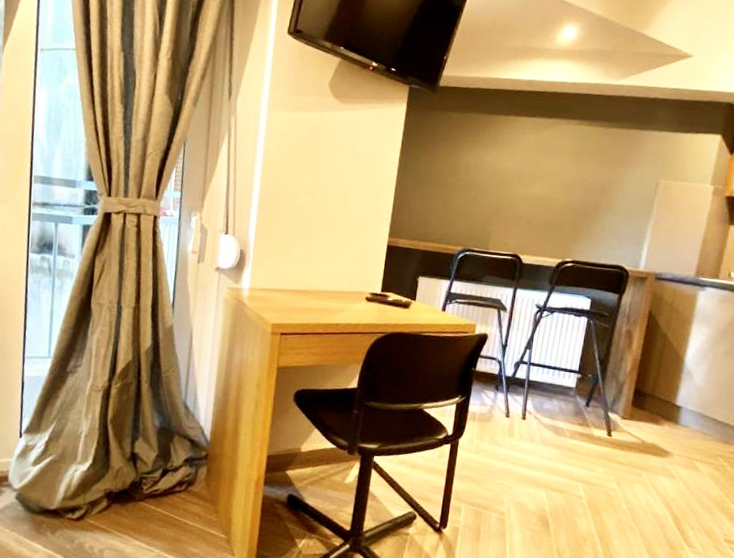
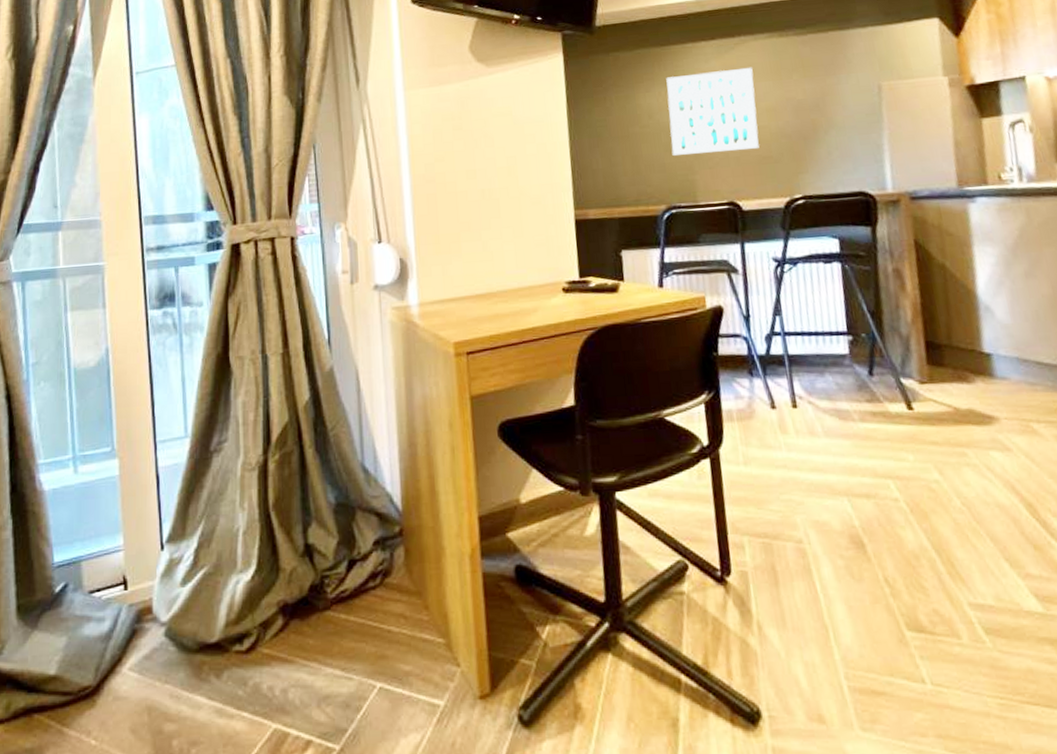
wall art: none [477,142,560,215] -> present [666,67,759,156]

